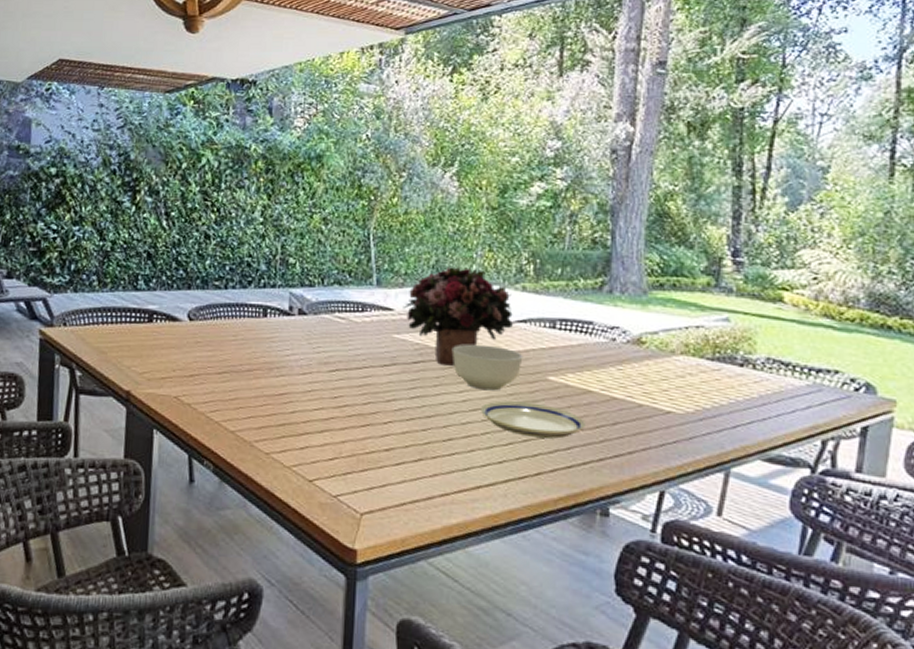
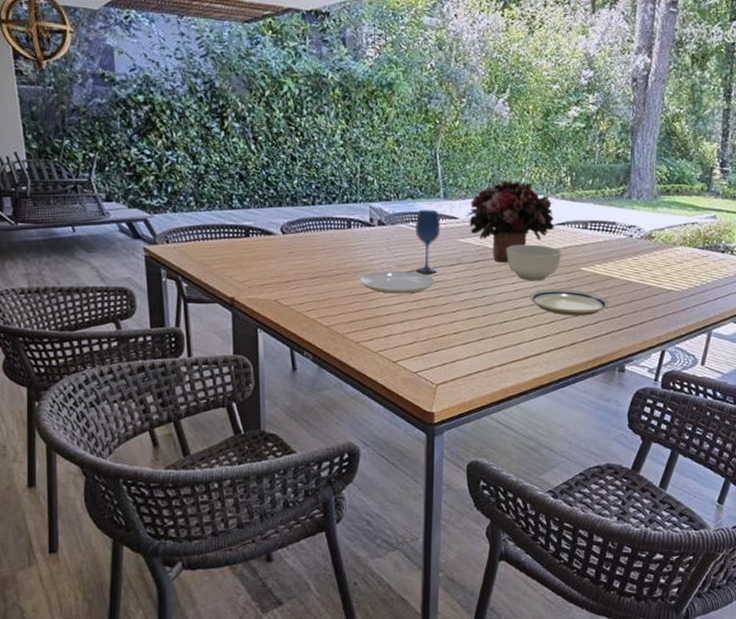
plate: none [273,369,363,398] -> present [359,271,435,294]
wineglass: none [340,298,372,375] -> present [415,209,441,274]

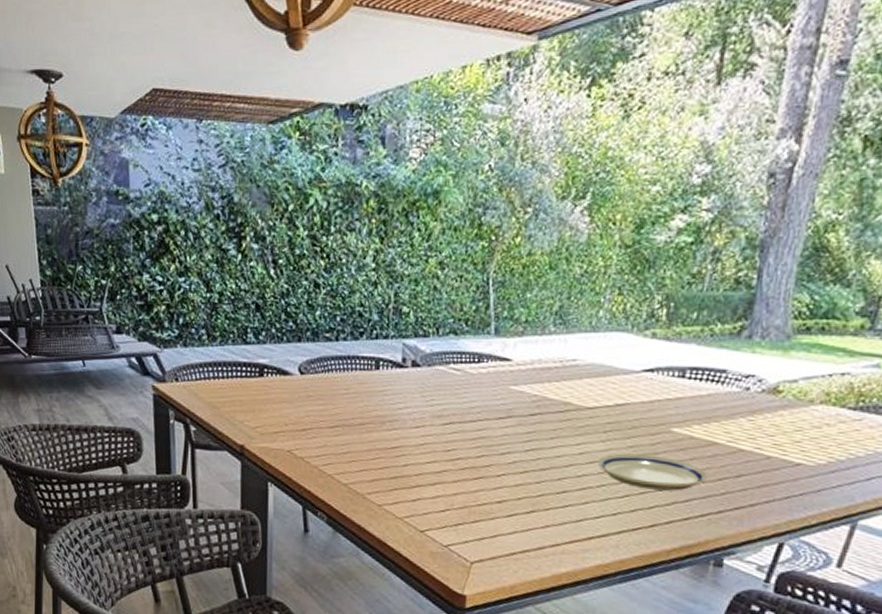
plate: present [359,271,435,294] -> none [385,422,478,451]
wineglass: present [415,209,441,274] -> none [454,348,489,428]
bouquet: present [465,179,554,262] -> none [521,311,640,418]
bowl: present [506,244,562,281] -> none [571,395,647,443]

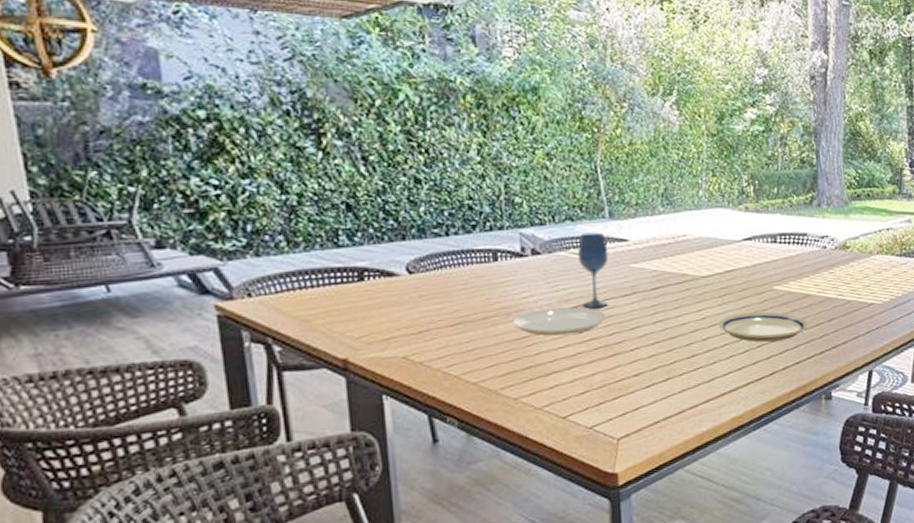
plate: none [385,422,478,451] -> present [512,307,607,336]
wineglass: none [454,348,489,428] -> present [578,232,609,309]

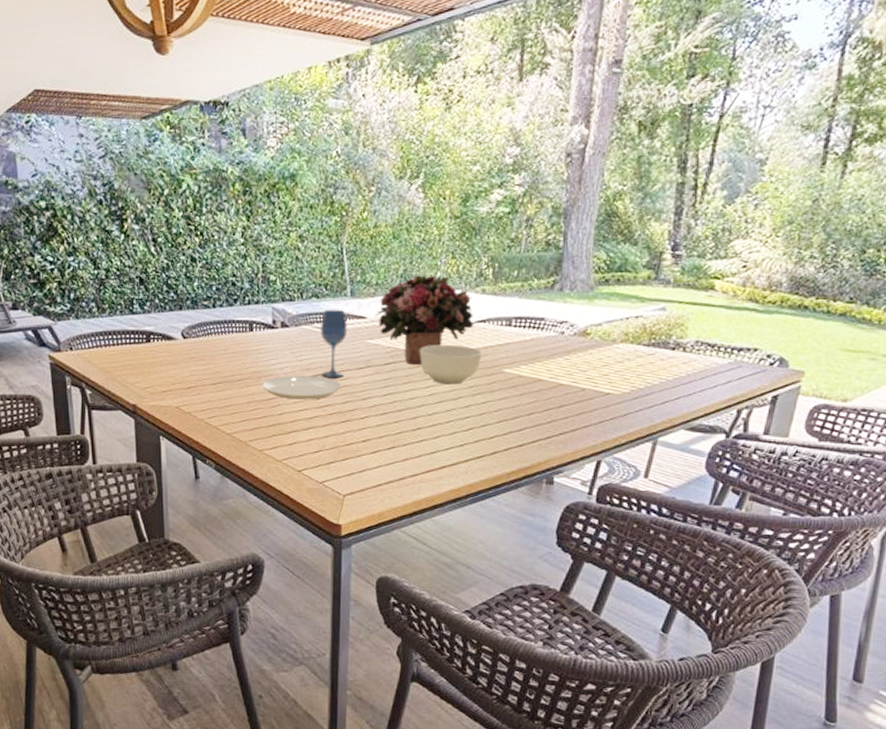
bouquet: none [637,192,740,288] -> present [375,274,473,365]
bowl: none [687,264,751,307] -> present [419,344,482,385]
plate: present [719,311,808,343] -> none [445,393,536,422]

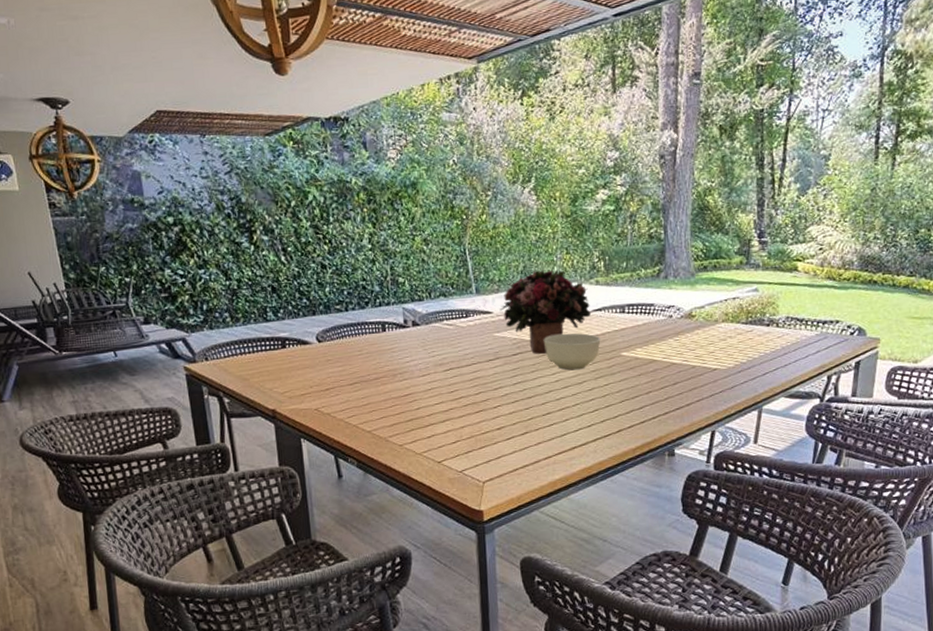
plate: present [262,376,342,399] -> none [398,370,474,394]
wineglass: present [321,309,348,378] -> none [450,306,476,372]

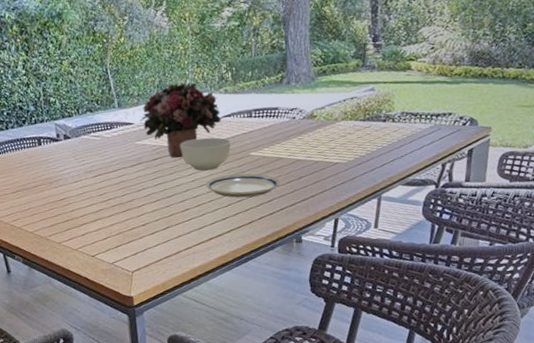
plate: none [571,375,654,403] -> present [206,173,281,198]

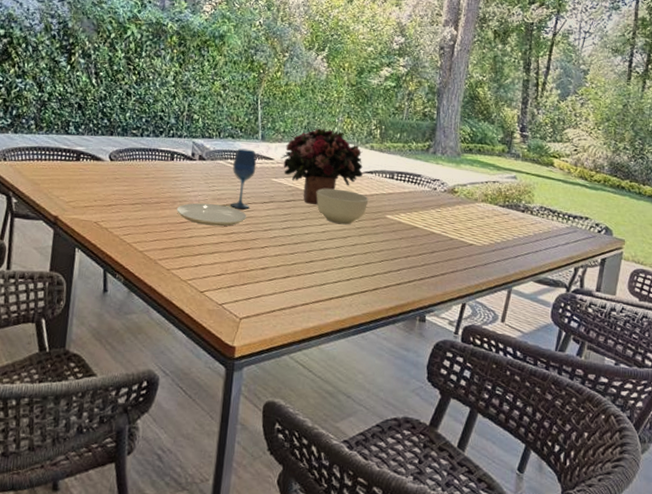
plate: none [54,176,120,198] -> present [176,203,247,227]
wineglass: none [96,119,120,177] -> present [230,148,257,210]
plate: present [206,173,281,198] -> none [336,232,413,263]

